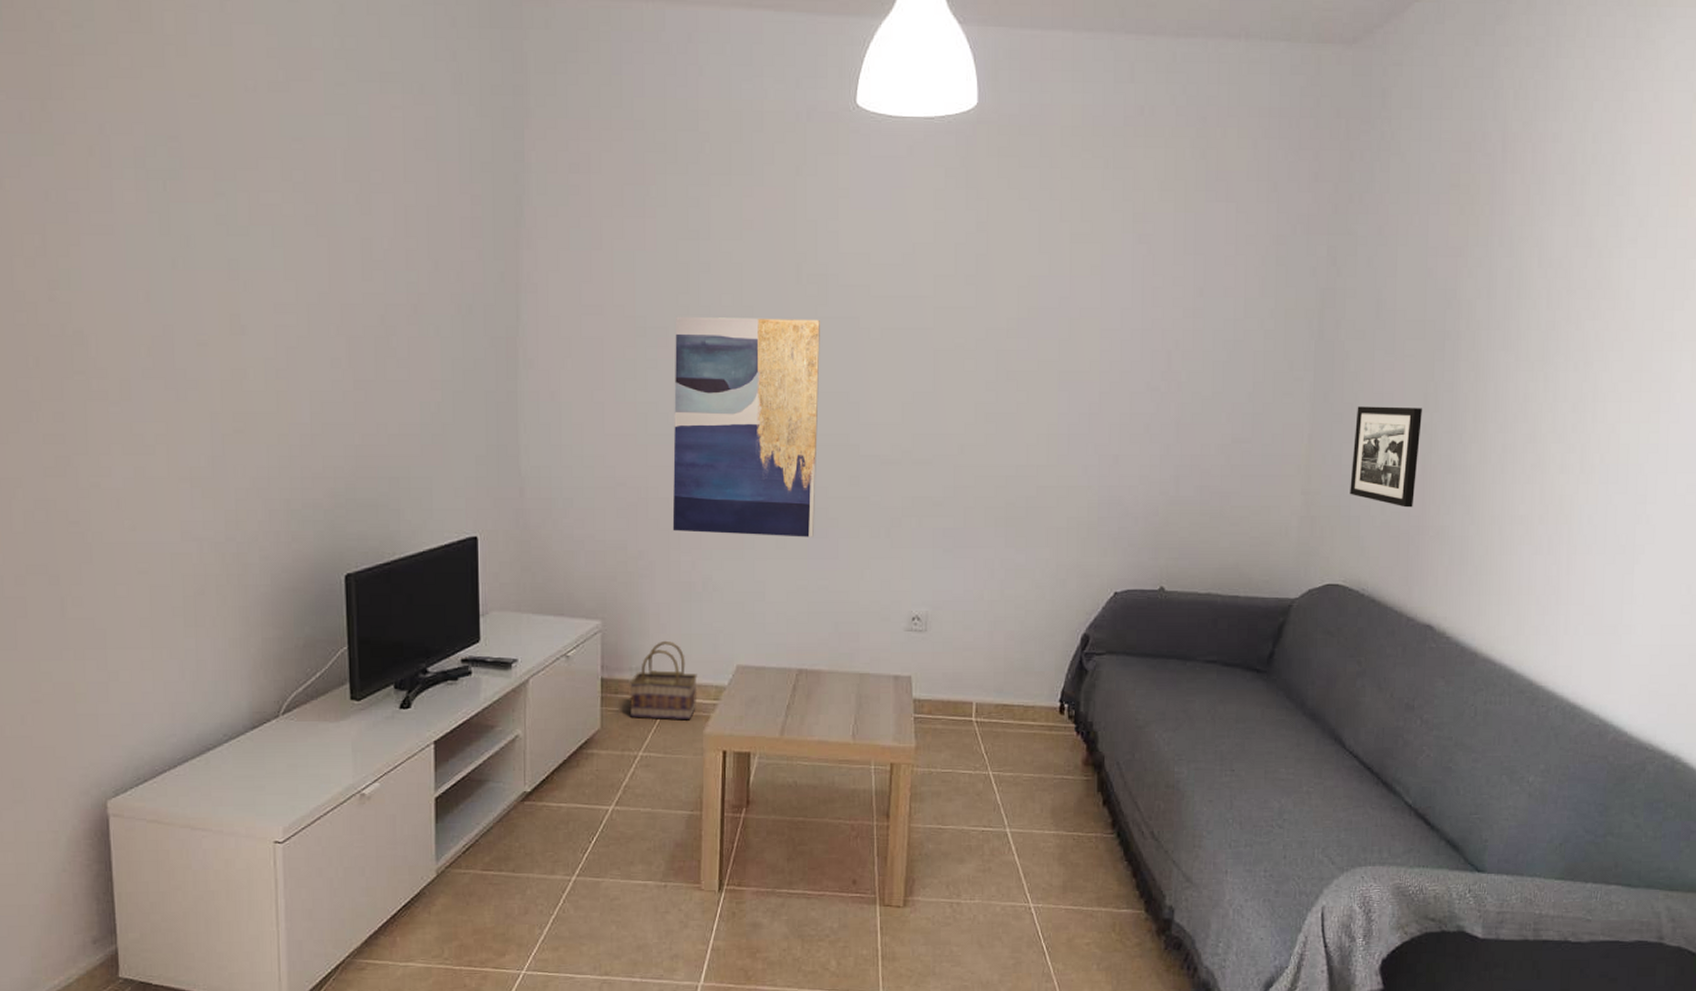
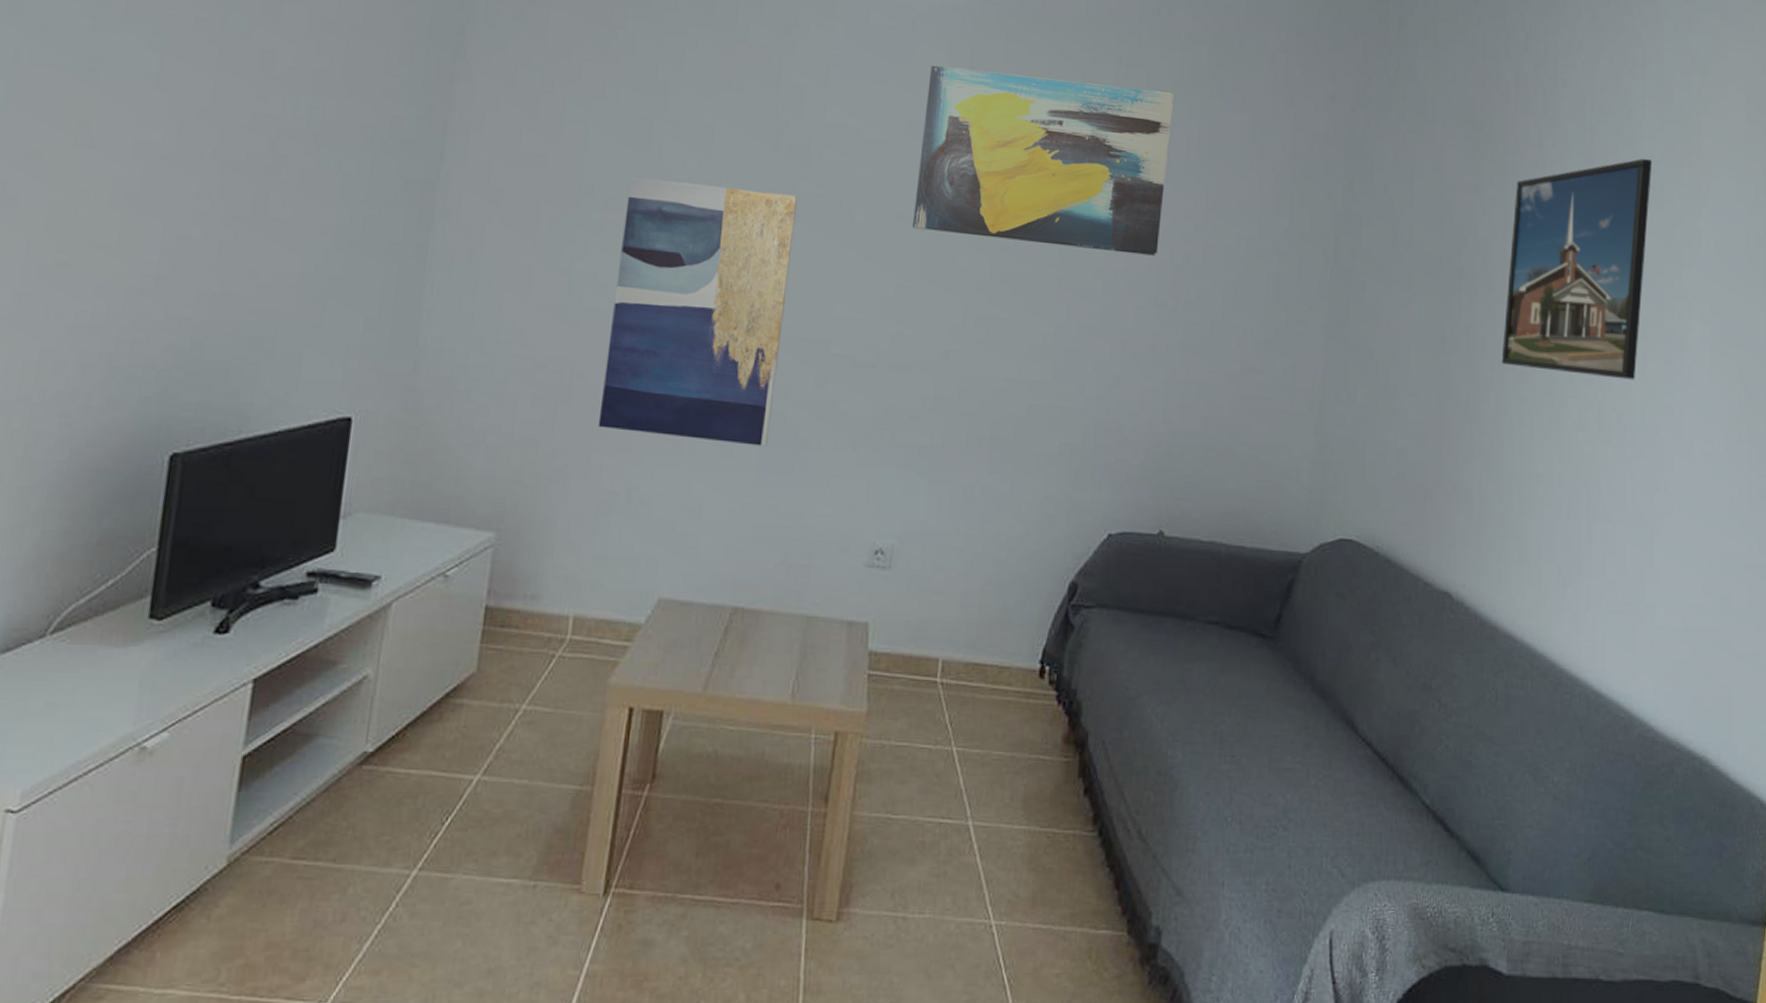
basket: present [629,640,697,719] -> none [517,562,608,664]
wall art: none [924,187,1159,345] -> present [913,65,1173,256]
picture frame: present [1350,406,1422,508] -> none [1364,342,1439,458]
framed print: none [1484,204,1646,422] -> present [1501,158,1653,380]

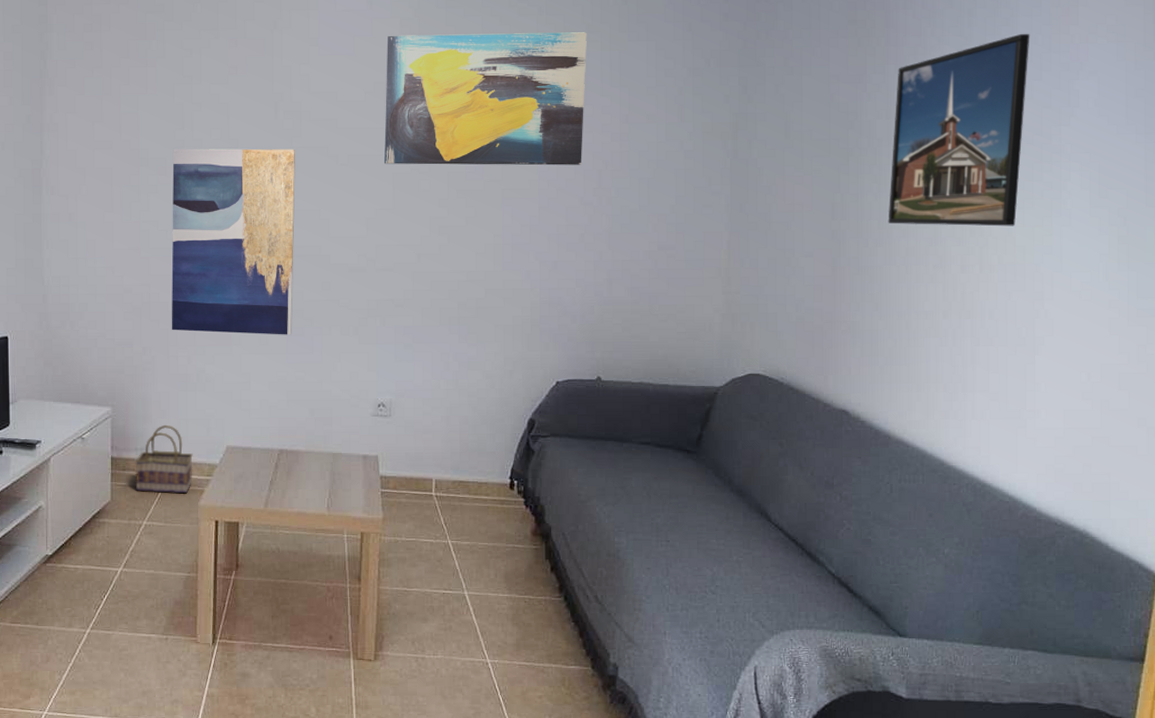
basket: none [517,562,608,664] -> present [135,424,193,493]

